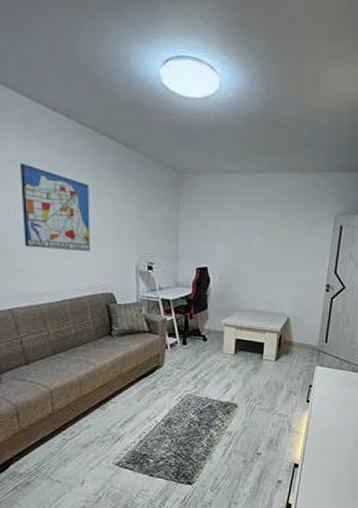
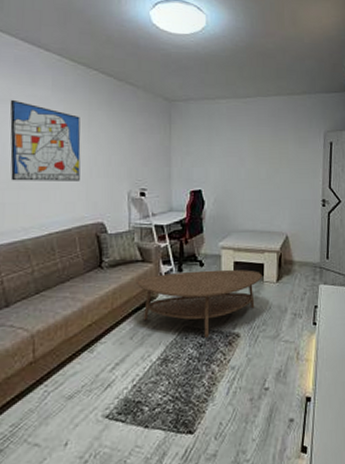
coffee table: none [144,345,262,407] -> present [137,269,262,339]

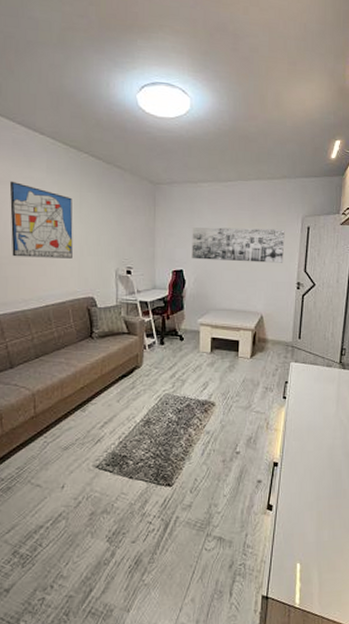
coffee table: present [137,269,262,339] -> none [123,344,237,406]
wall art: none [210,144,308,180] -> present [191,227,285,263]

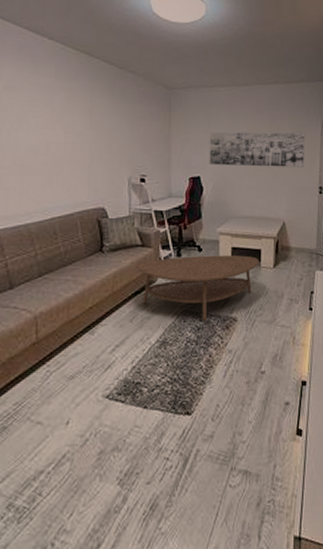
wall art: present [9,181,73,259] -> none [14,87,83,167]
coffee table: none [123,344,237,406] -> present [137,255,260,323]

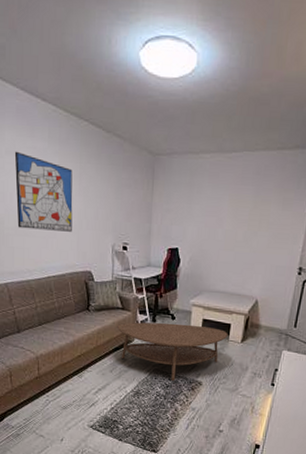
wall art: none [14,87,83,167] -> present [14,151,73,232]
wall art: present [209,132,305,167] -> none [188,203,291,246]

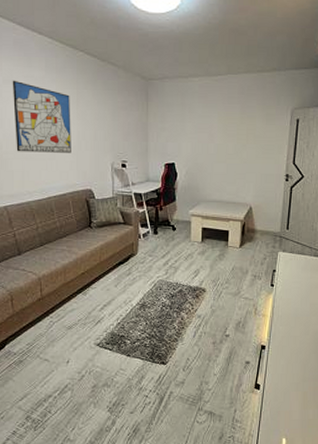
coffee table: present [117,322,228,382] -> none [120,234,227,291]

